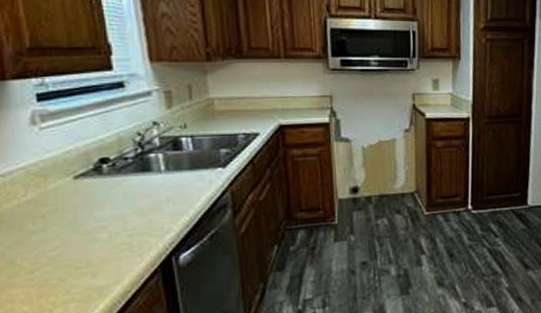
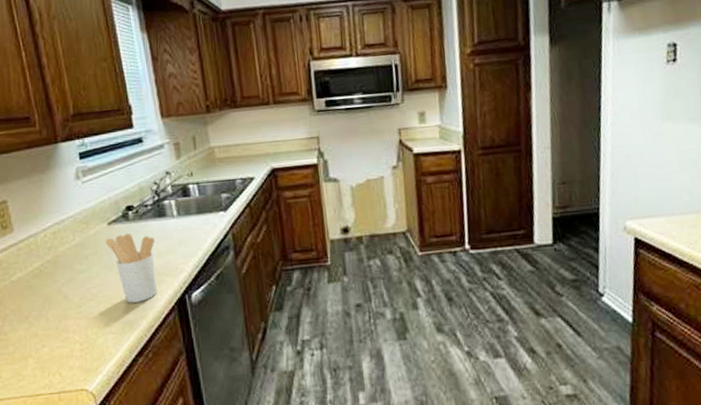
utensil holder: none [69,188,136,267] -> present [105,233,157,303]

